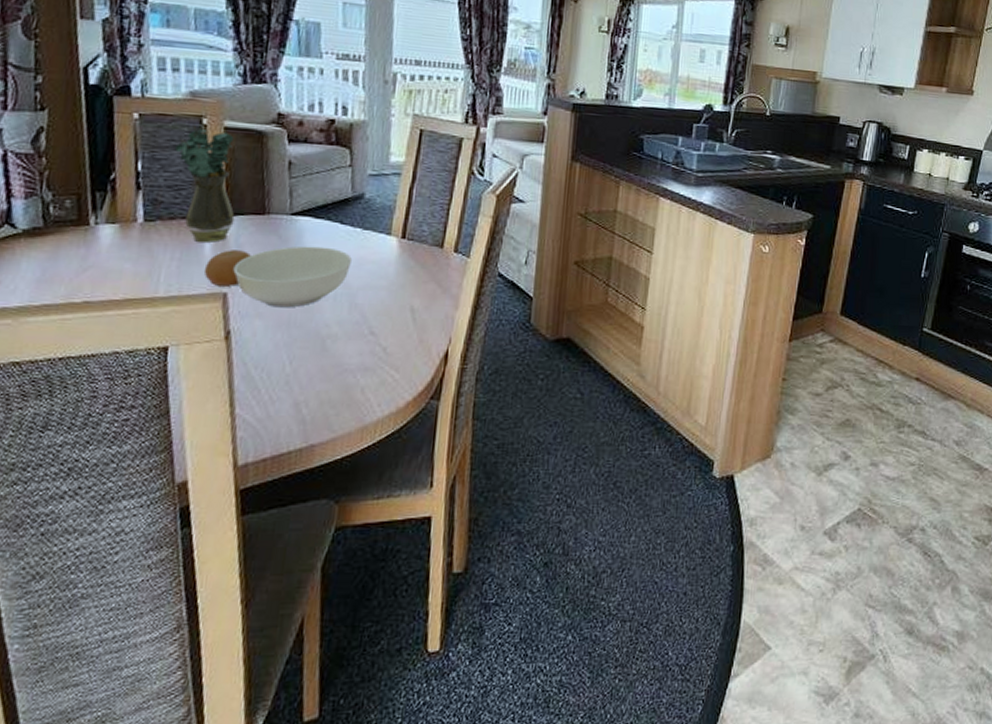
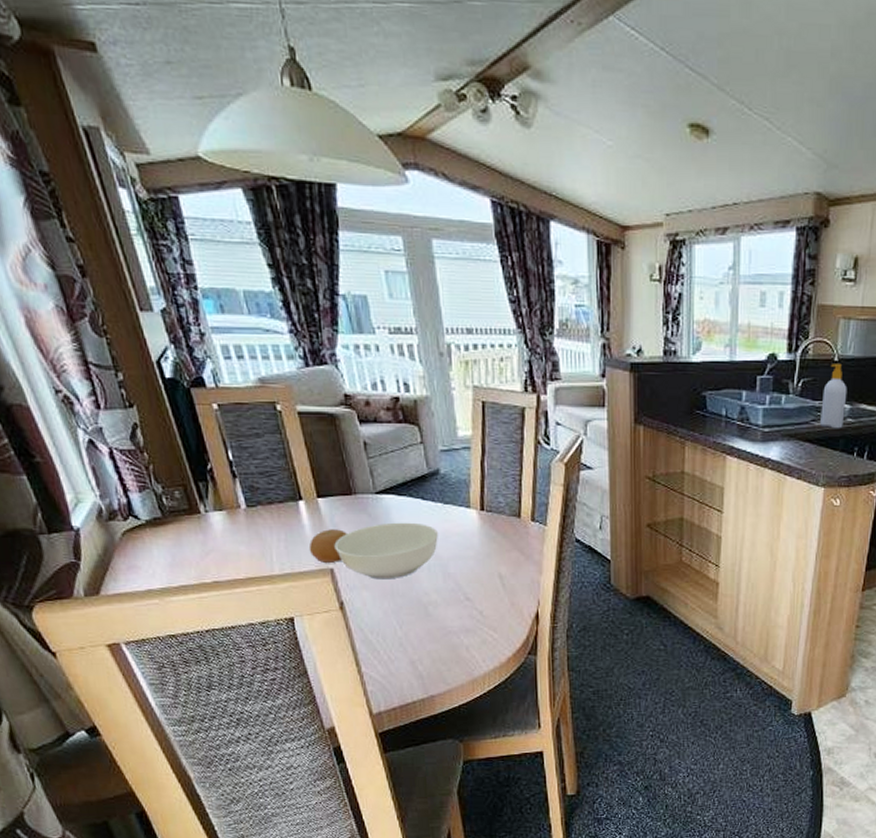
vase: present [175,126,235,242] -> none [258,412,326,523]
soap bottle: none [752,118,778,179] -> present [820,364,847,429]

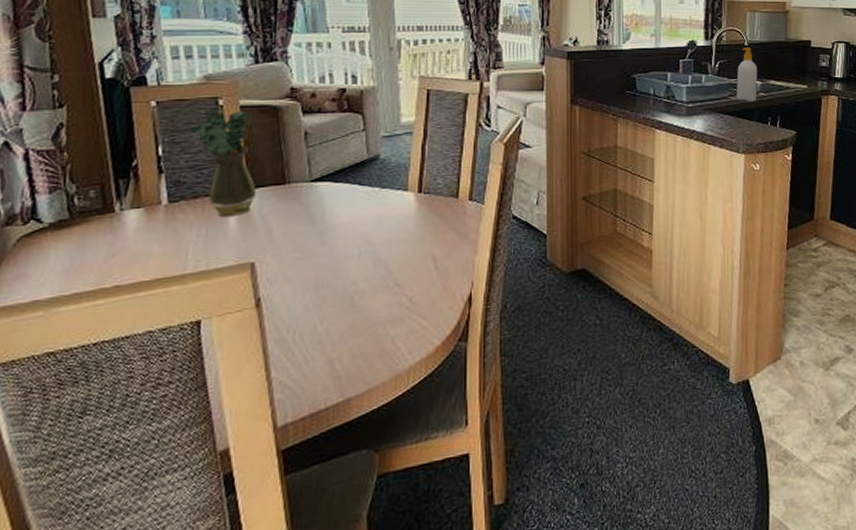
vase: none [258,412,326,523] -> present [194,107,257,217]
fruit: present [308,529,347,563] -> none [230,220,275,257]
bowl: present [334,522,439,580] -> none [259,208,373,271]

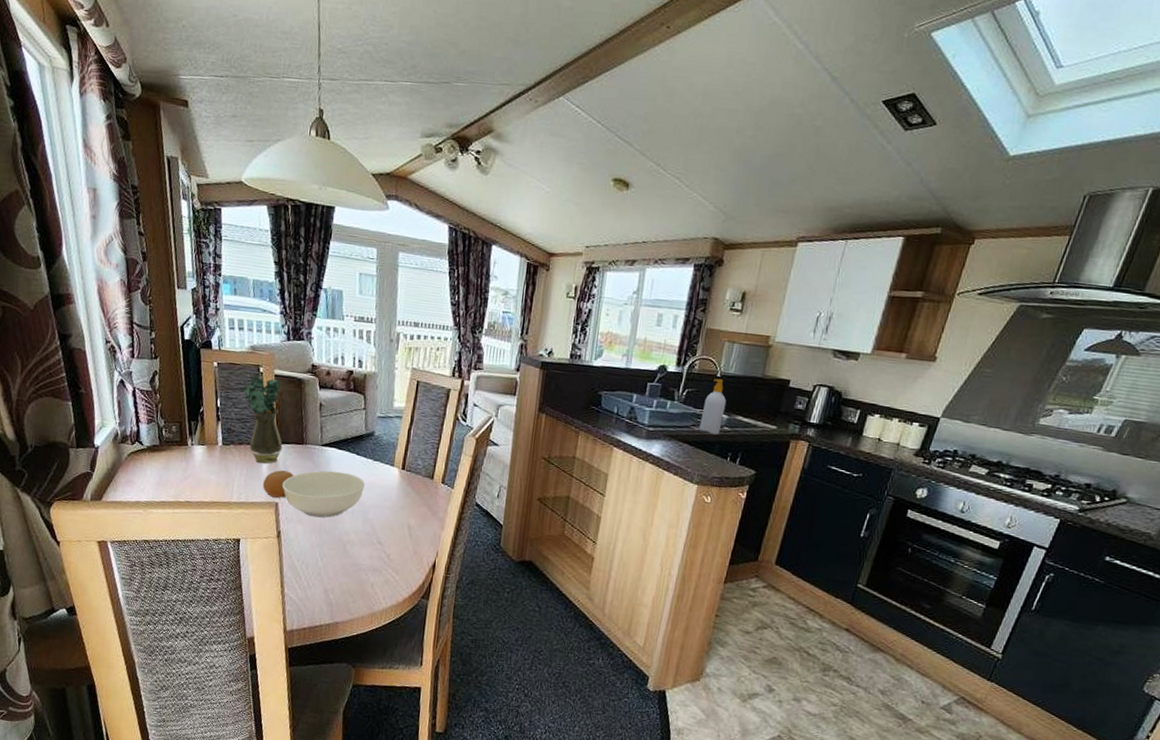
fruit: none [230,220,275,257] -> present [262,470,294,498]
bowl: none [259,208,373,271] -> present [282,470,366,518]

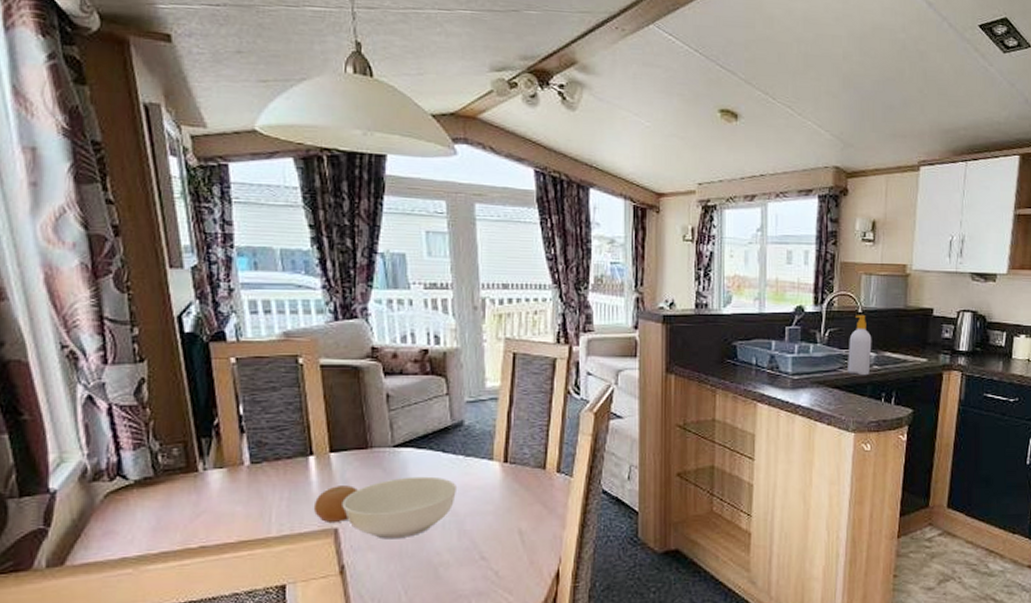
vase: present [242,373,283,464] -> none [274,366,339,480]

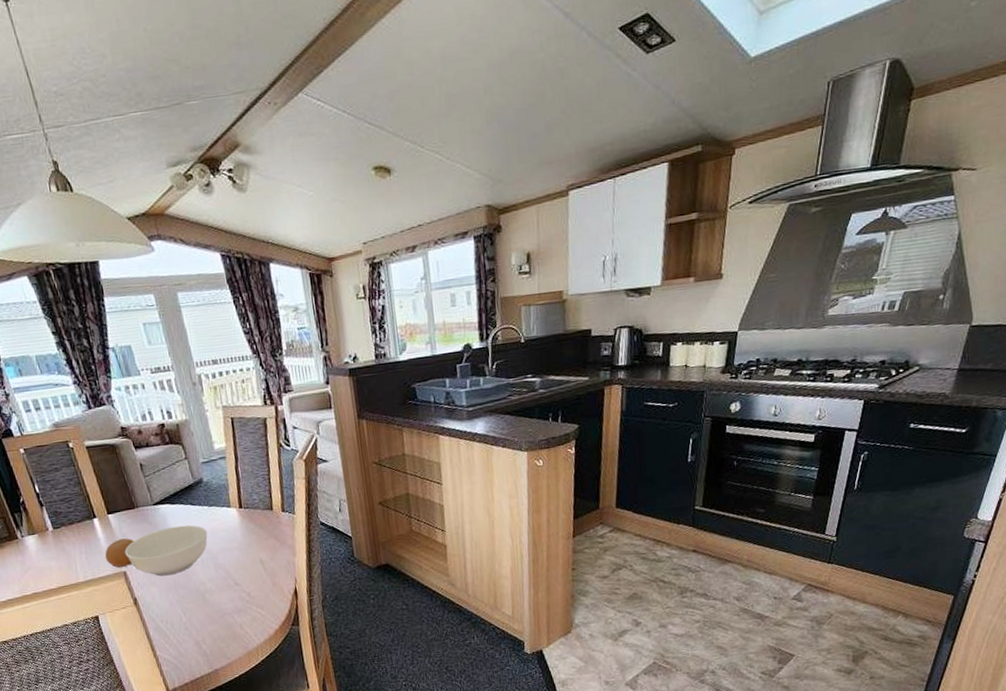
soap bottle: present [848,315,872,376] -> none [515,344,537,401]

